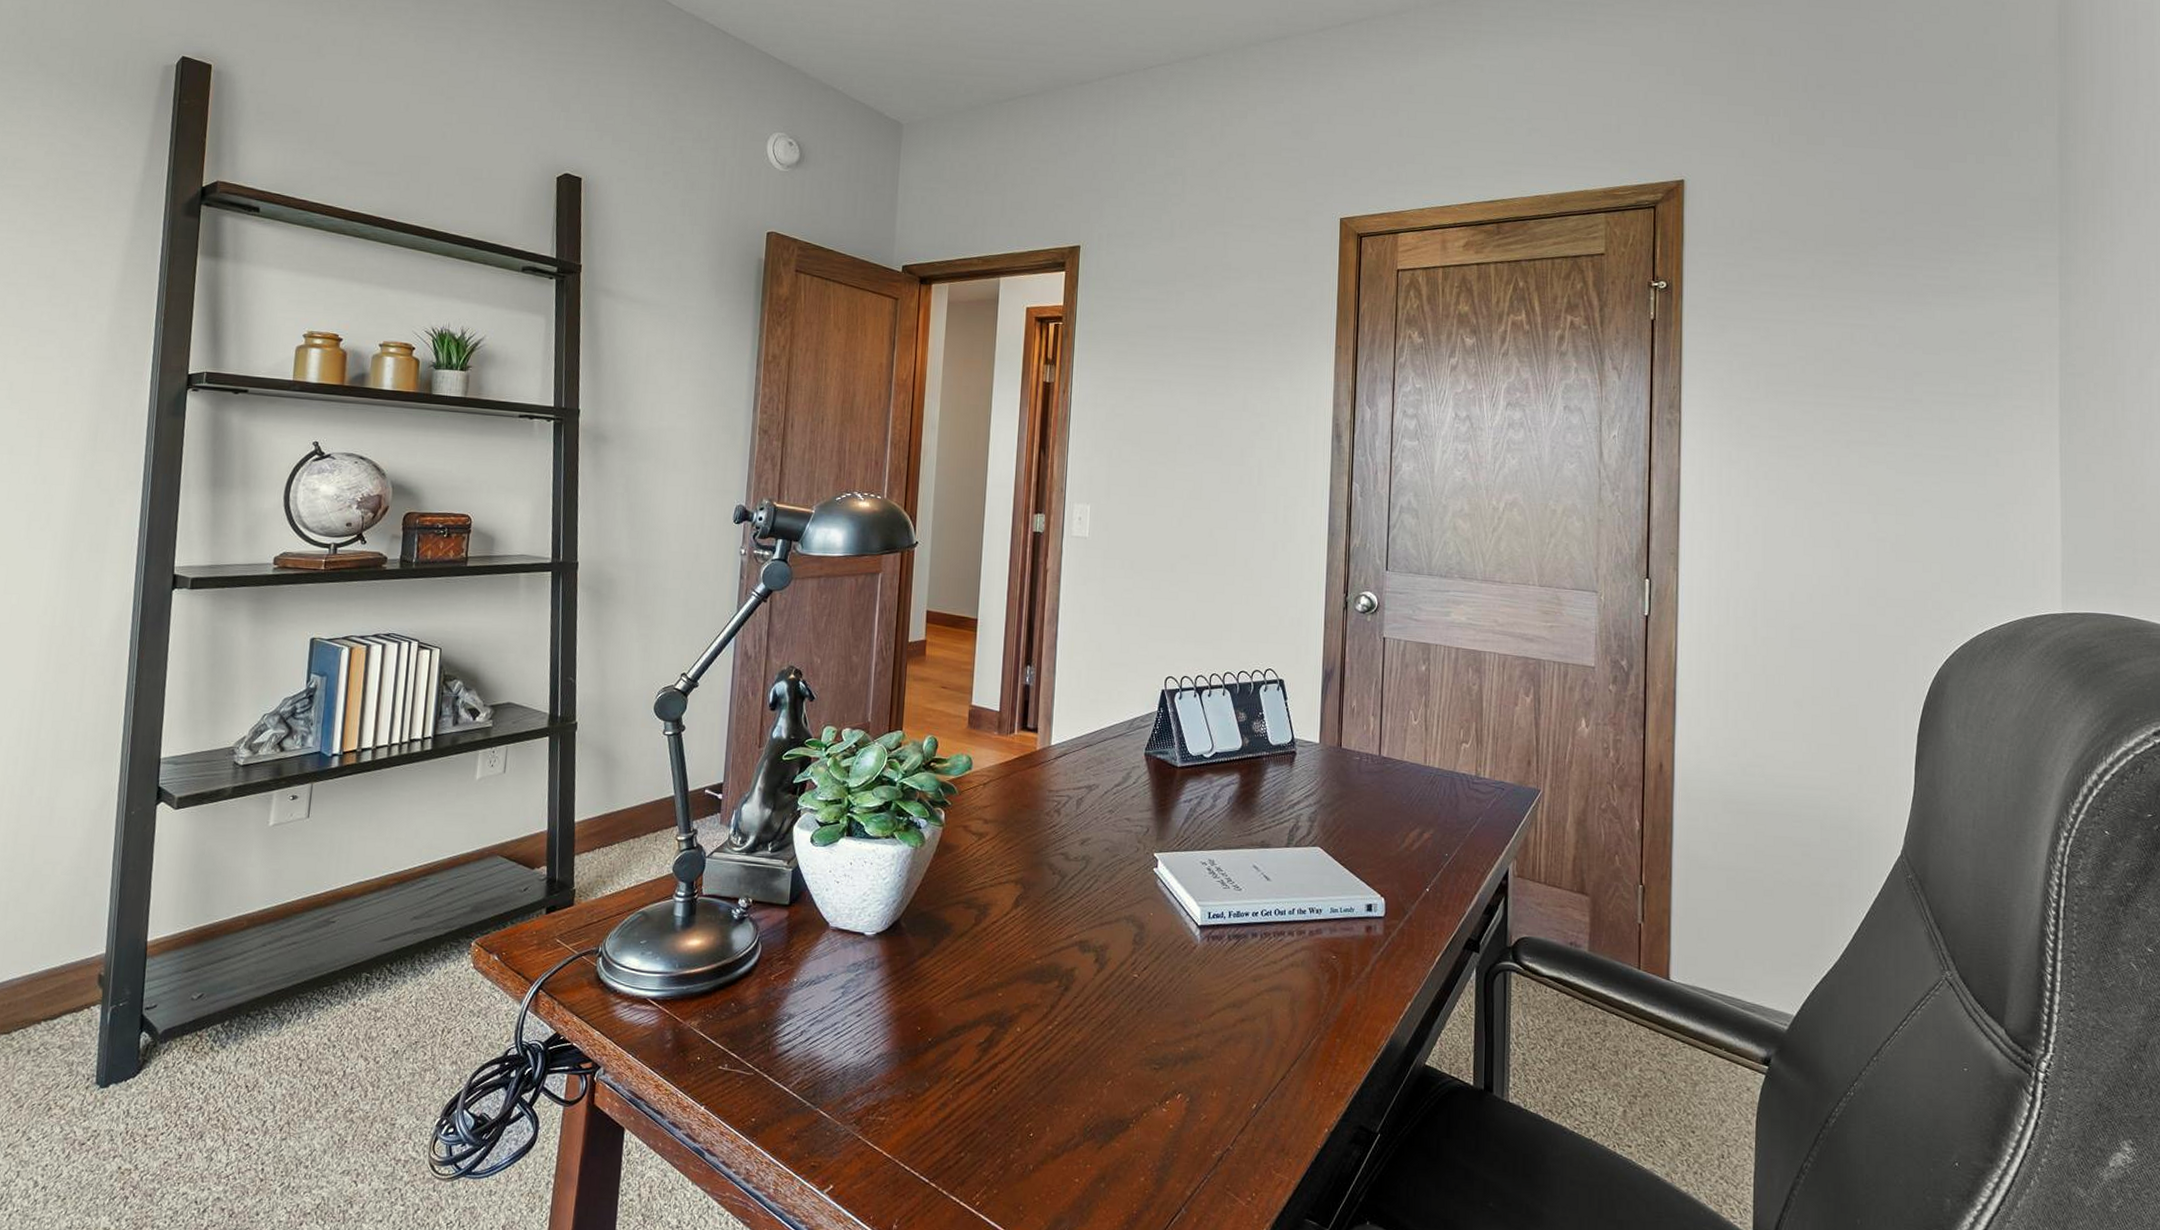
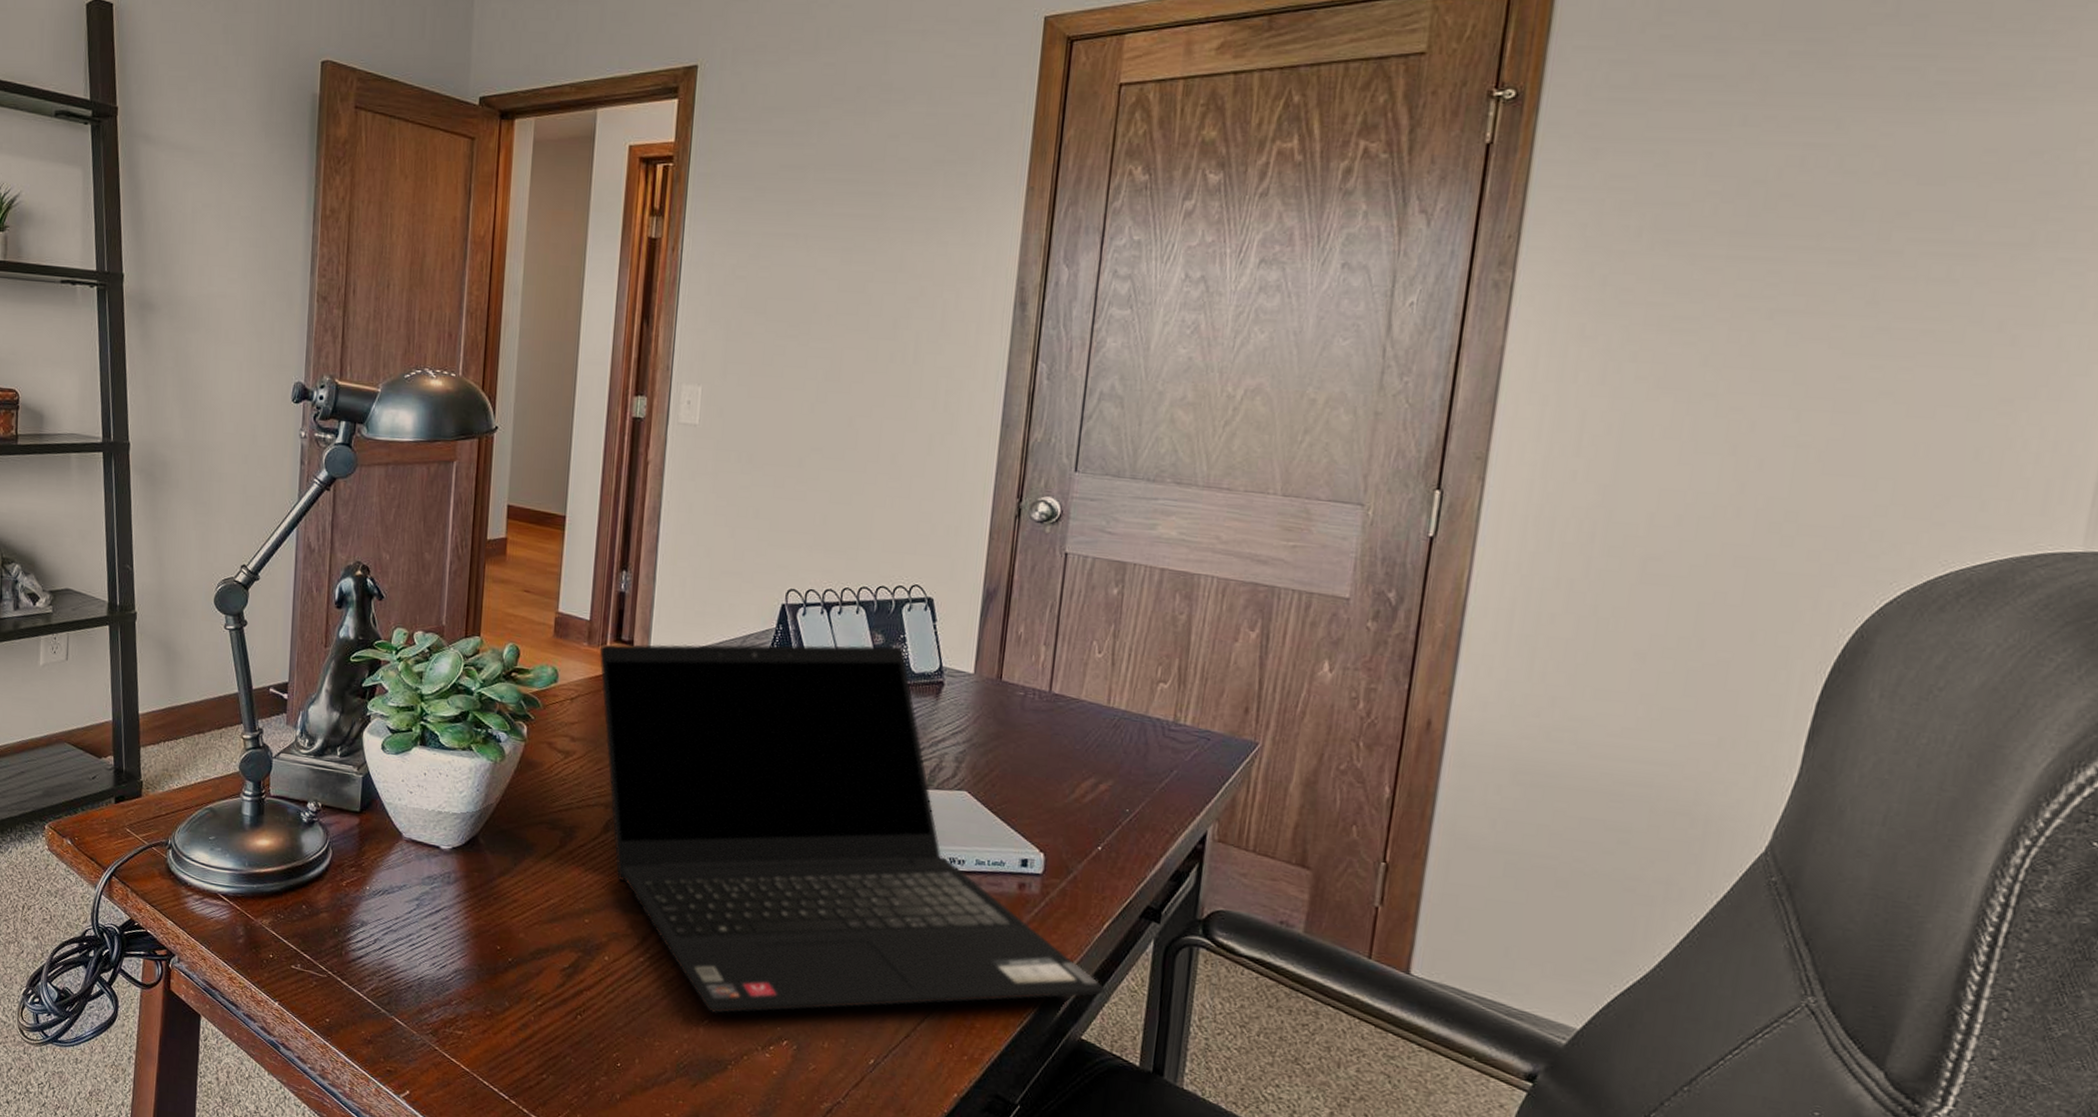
laptop computer: none [1008,722,1442,1074] -> present [599,644,1106,1013]

